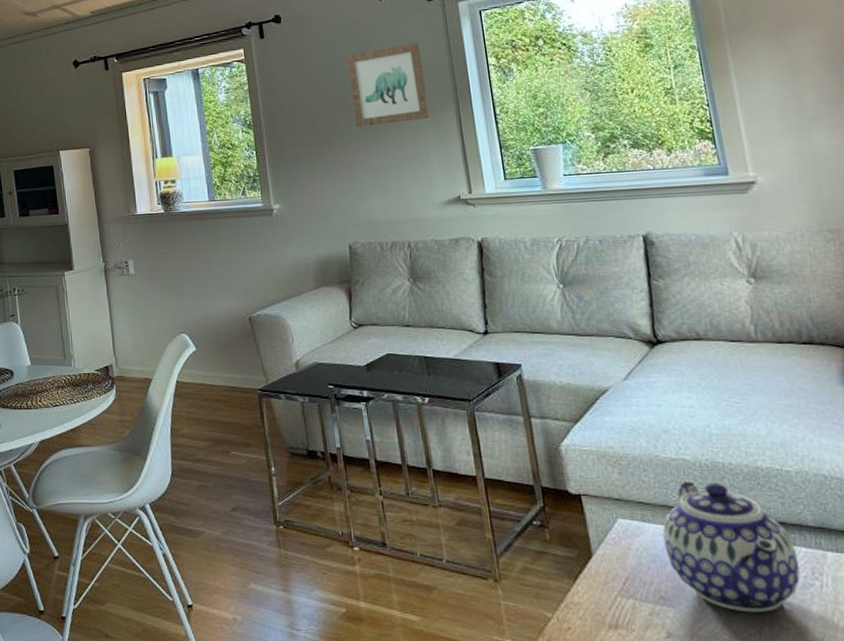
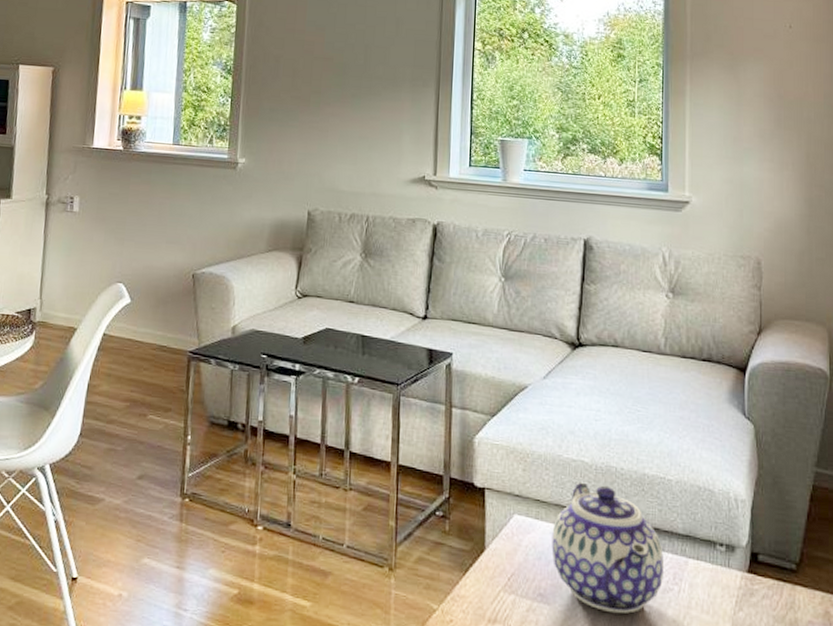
wall art: present [346,42,430,128] -> none [336,13,412,94]

